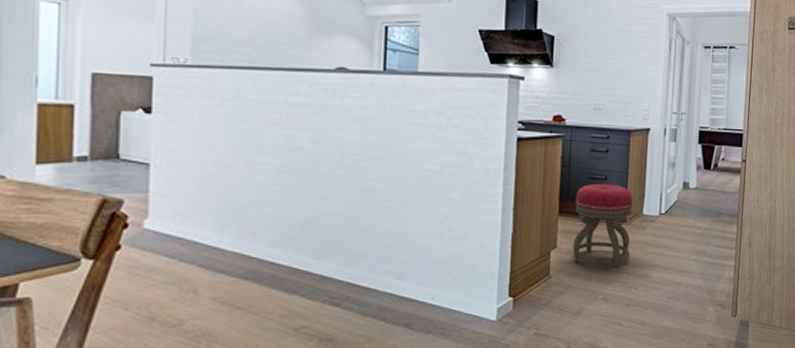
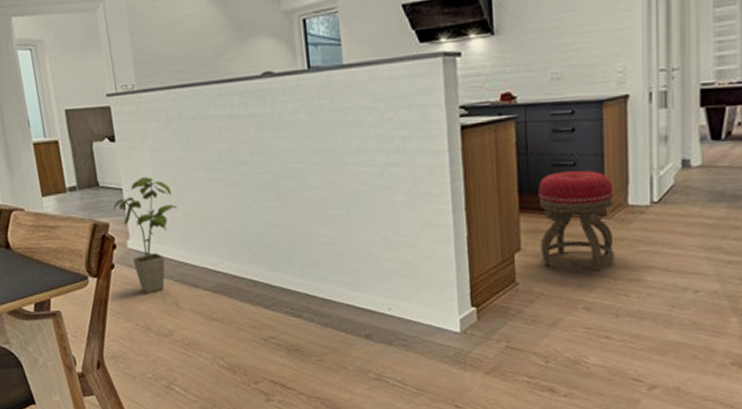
house plant: none [132,154,216,280] -> present [113,177,177,294]

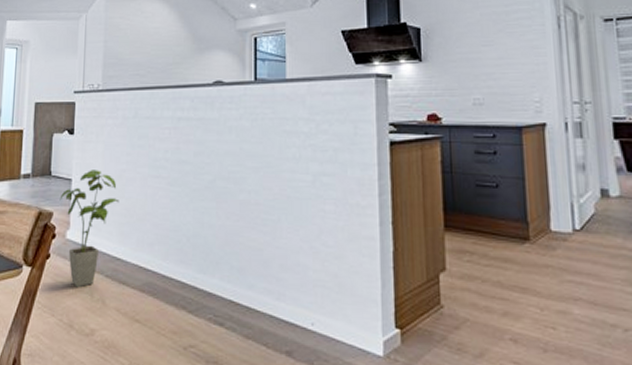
stool: present [538,170,615,272] -> none [462,193,540,299]

